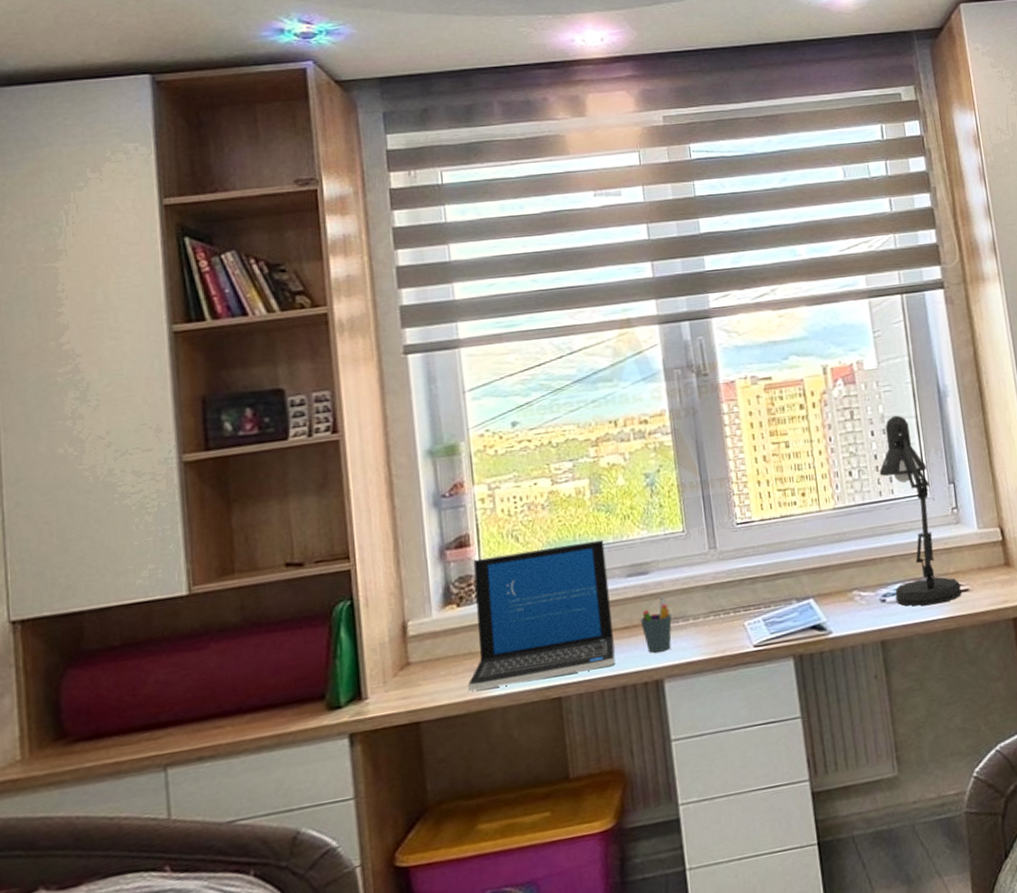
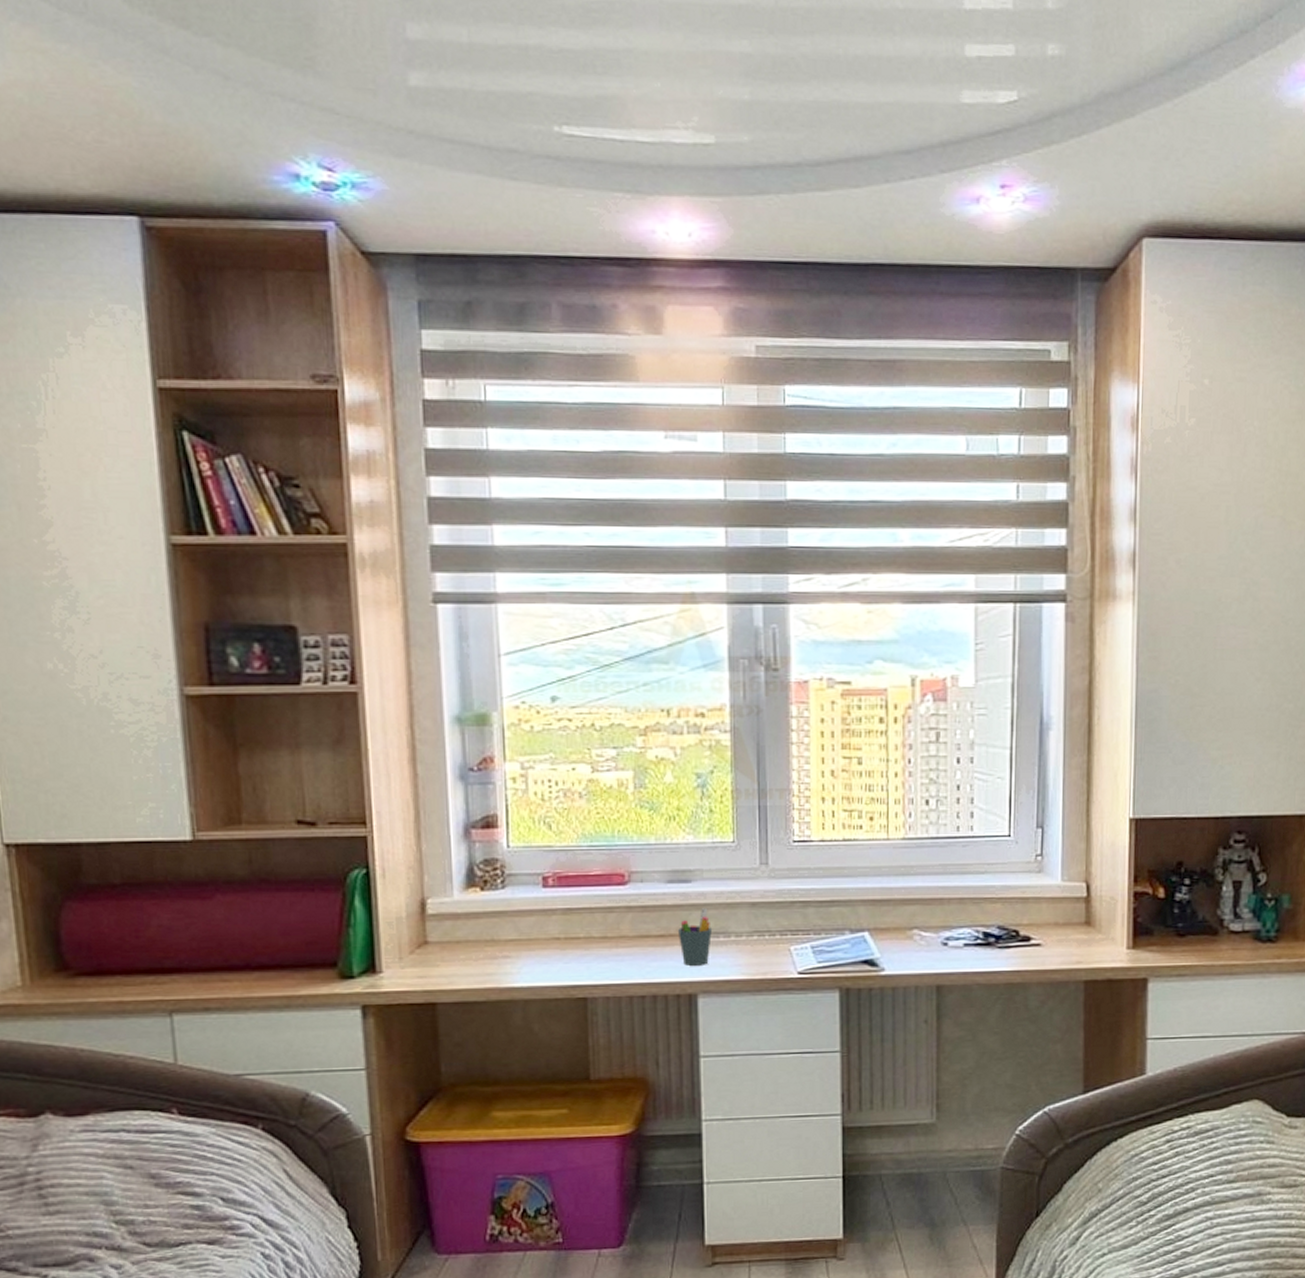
laptop: present [468,539,616,691] -> none [489,839,648,979]
desk lamp: present [879,415,962,606] -> none [959,743,1033,955]

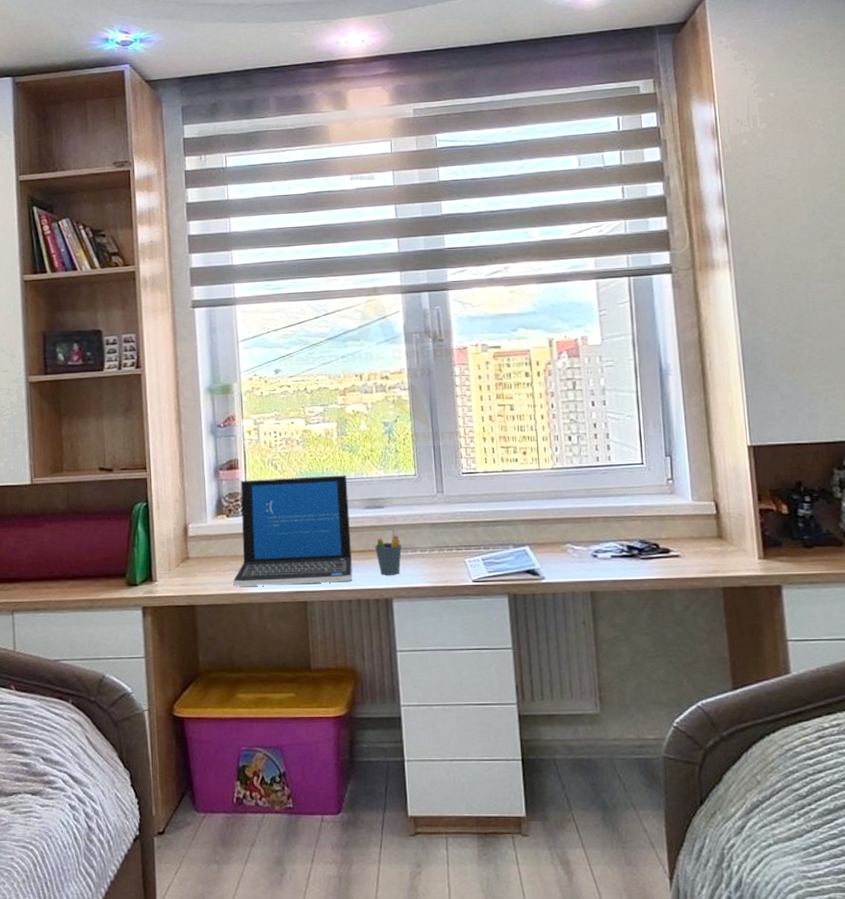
laptop: none [489,839,648,979] -> present [233,475,353,586]

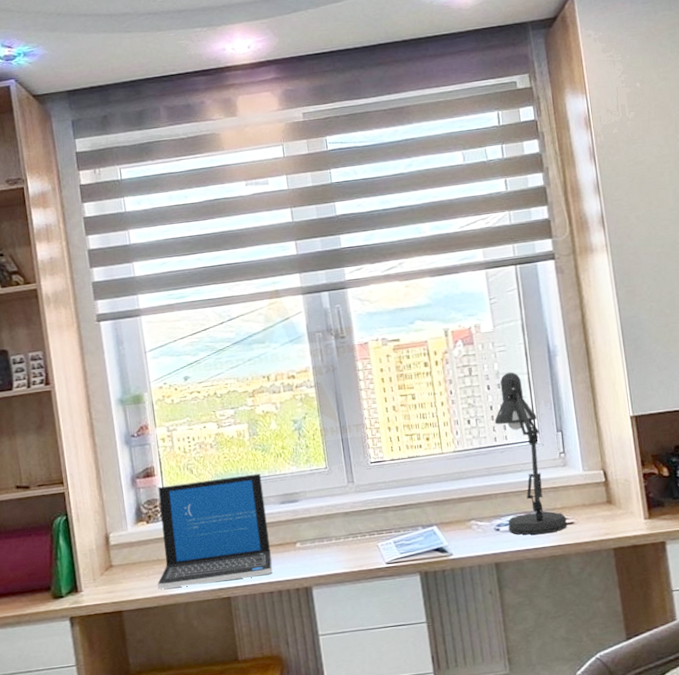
pen holder: present [374,528,402,575] -> none [291,520,318,565]
desk lamp: none [597,389,673,566] -> present [494,372,568,535]

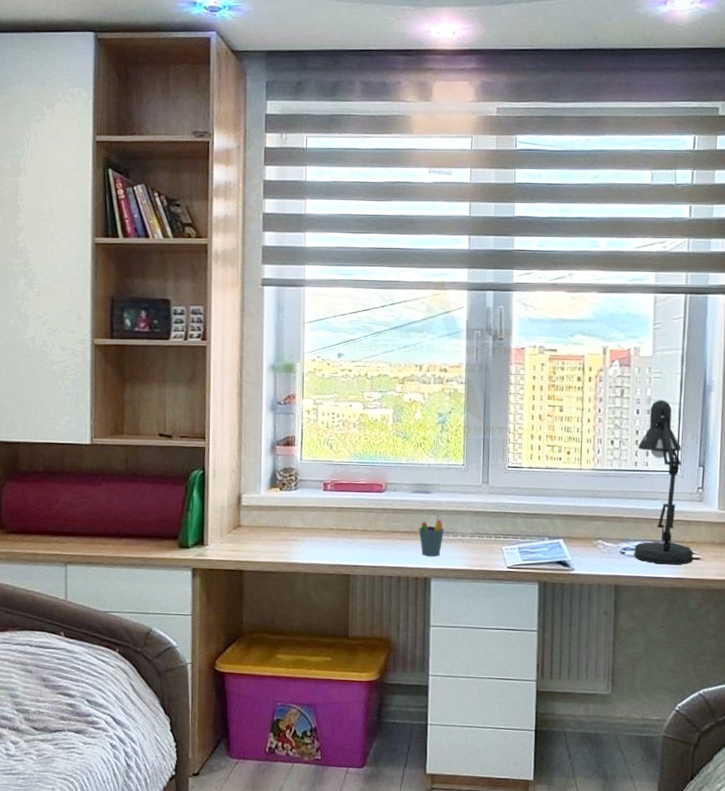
laptop: present [158,473,273,589] -> none [282,456,399,559]
pen holder: none [291,520,318,565] -> present [418,513,444,556]

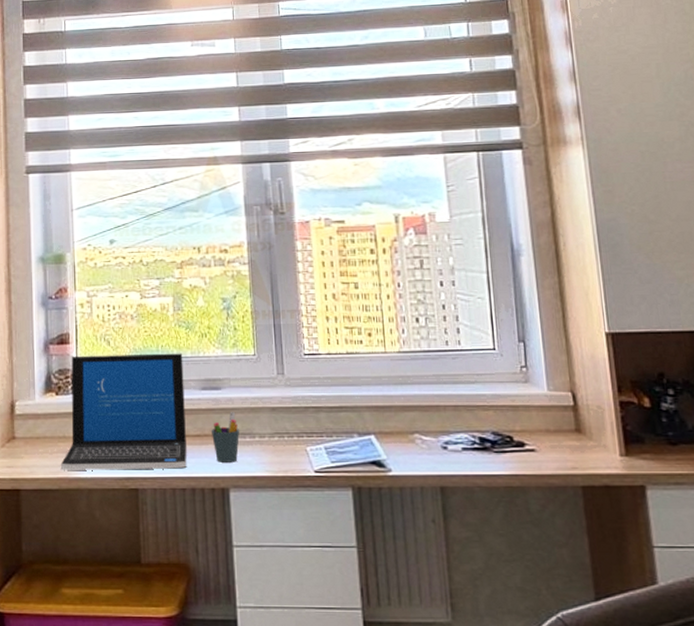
laptop: none [282,456,399,559] -> present [61,353,187,470]
desk lamp: present [634,400,694,565] -> none [446,269,528,459]

